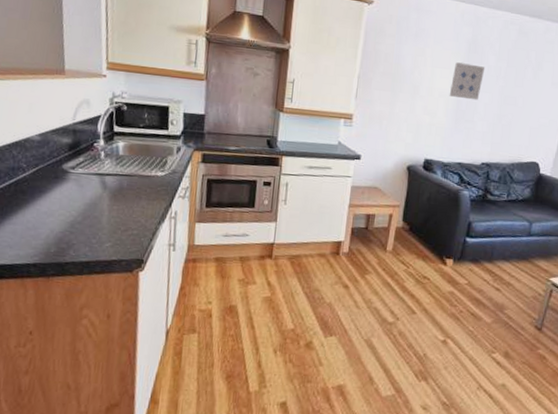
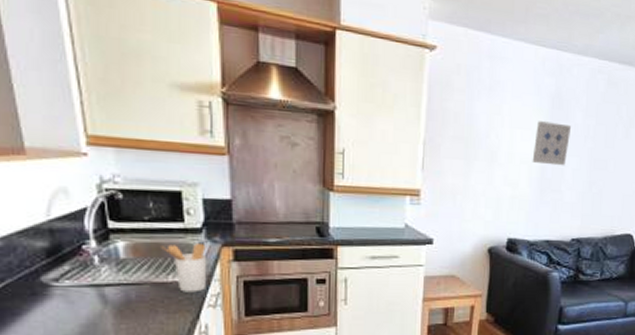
utensil holder: none [149,146,182,186] -> present [161,242,207,293]

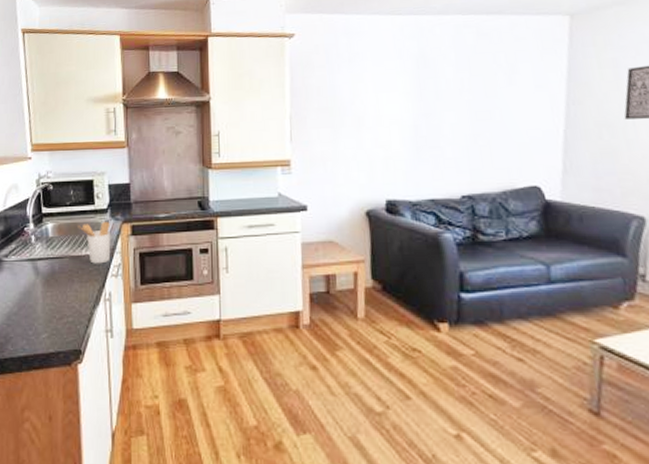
wall art: present [532,121,572,166] -> none [402,81,443,123]

